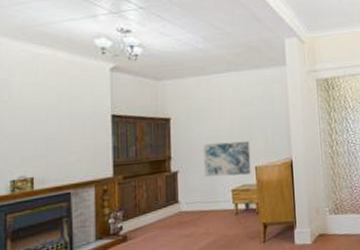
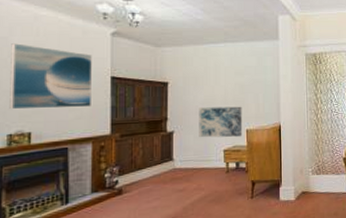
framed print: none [12,84,92,155] -> present [9,43,92,110]

